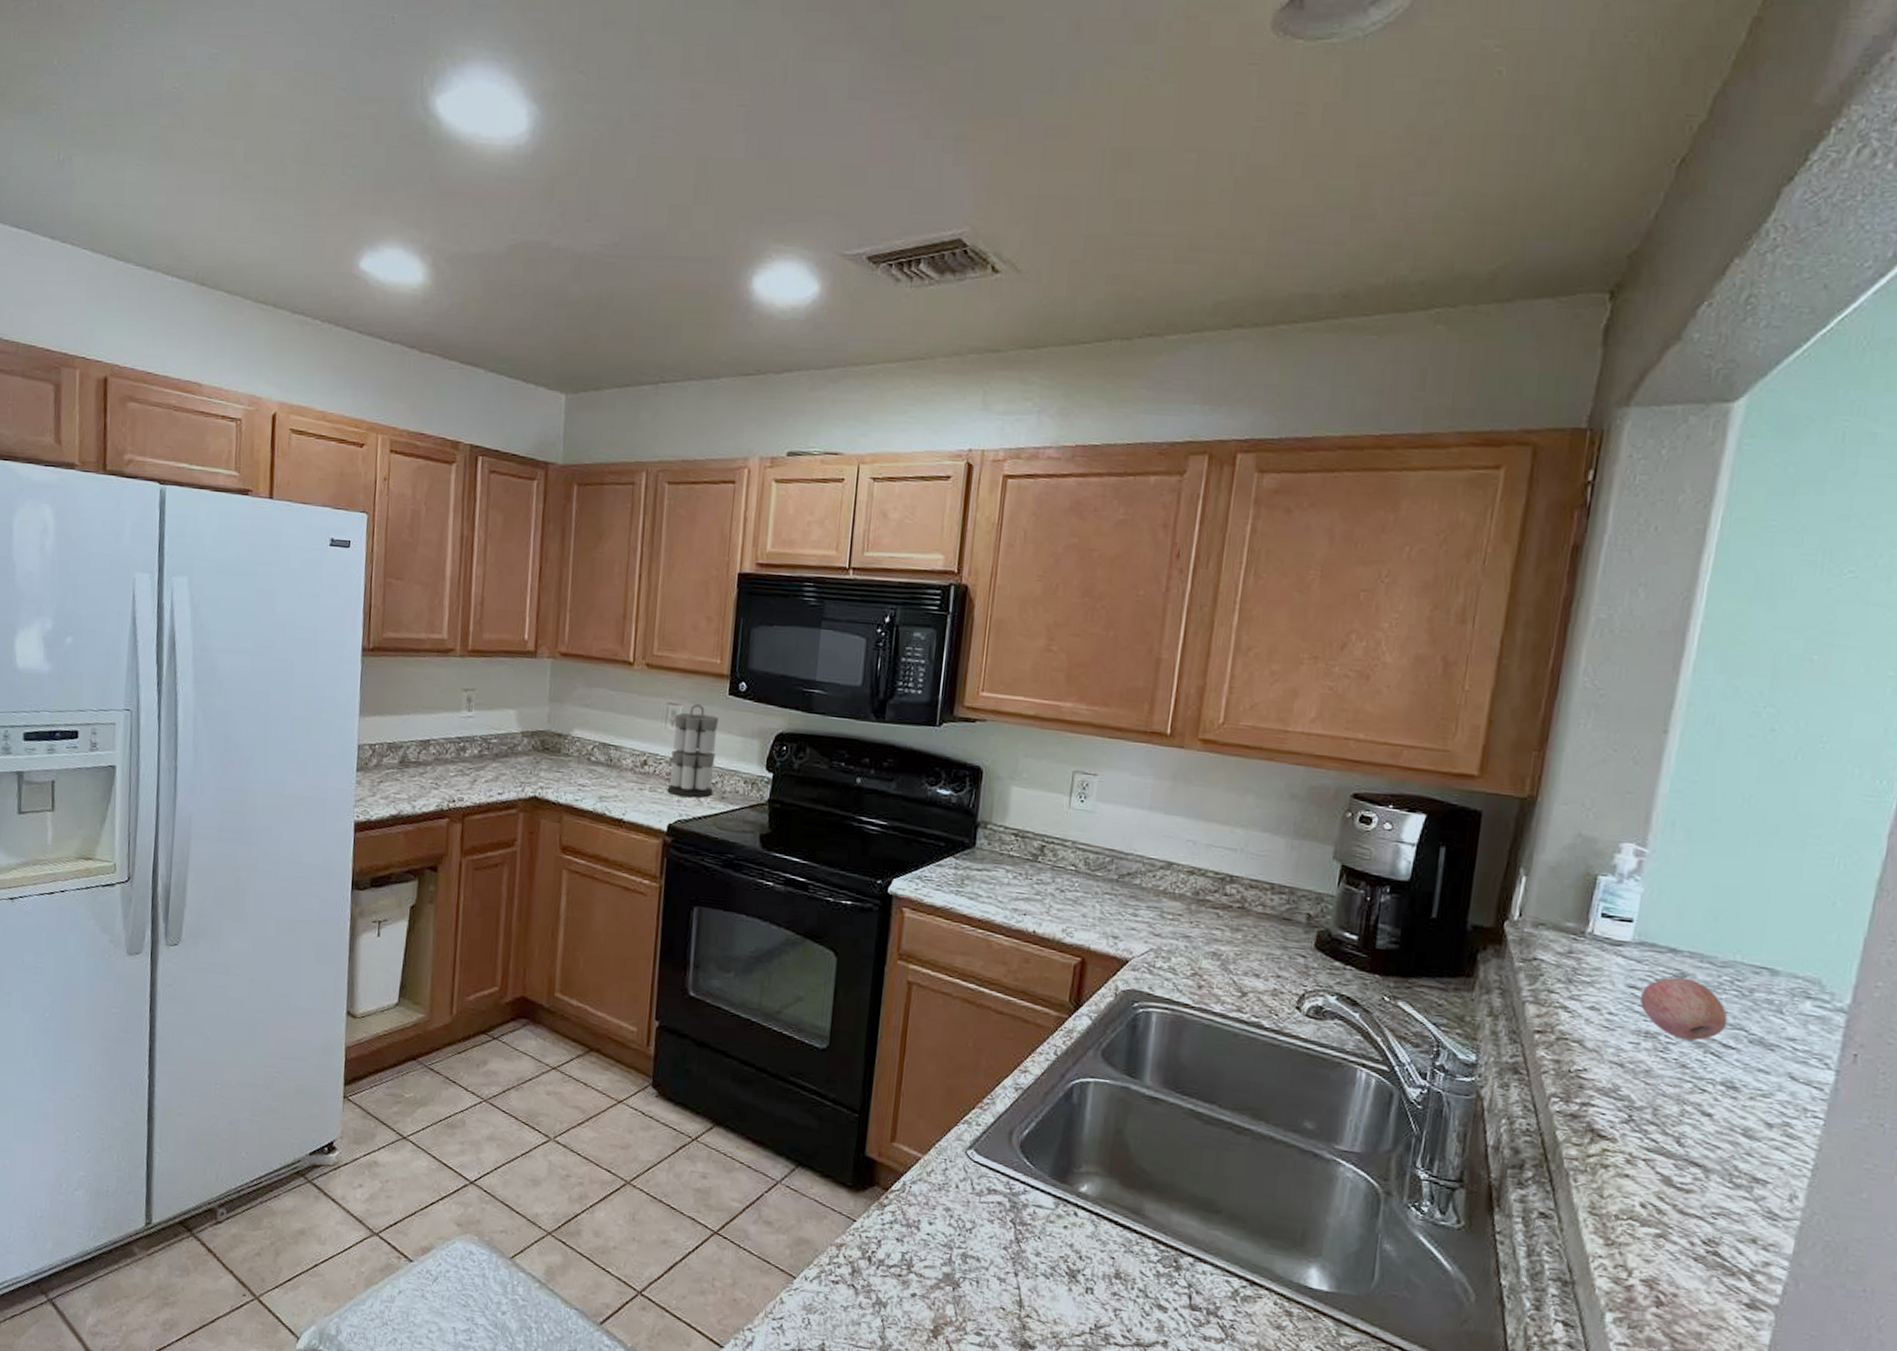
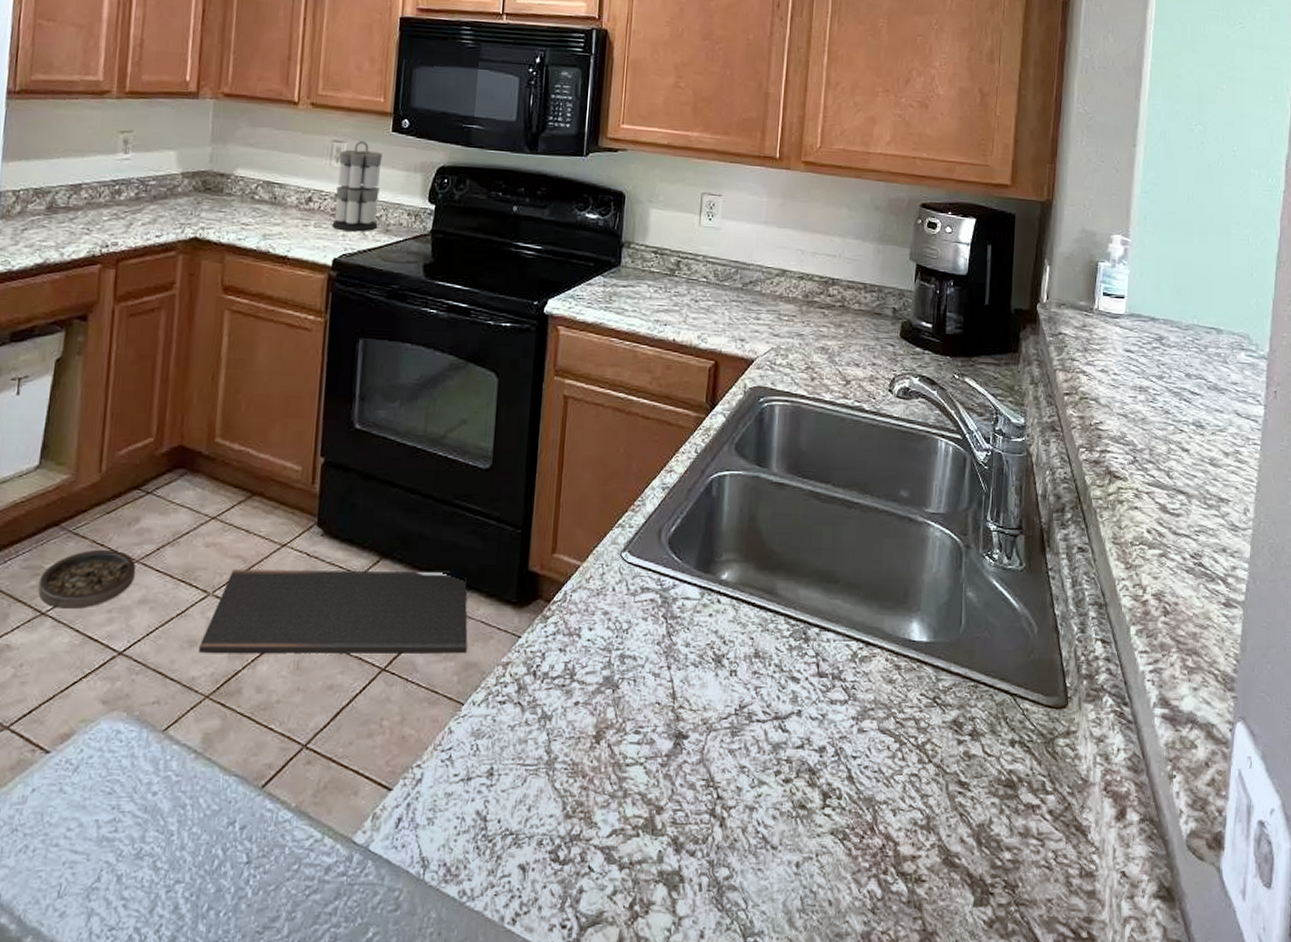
pet bowl: none [400,1085,484,1137] -> present [38,549,135,609]
door mat: none [542,1119,801,1229] -> present [199,569,468,654]
fruit: present [1639,977,1728,1040] -> none [1134,340,1193,390]

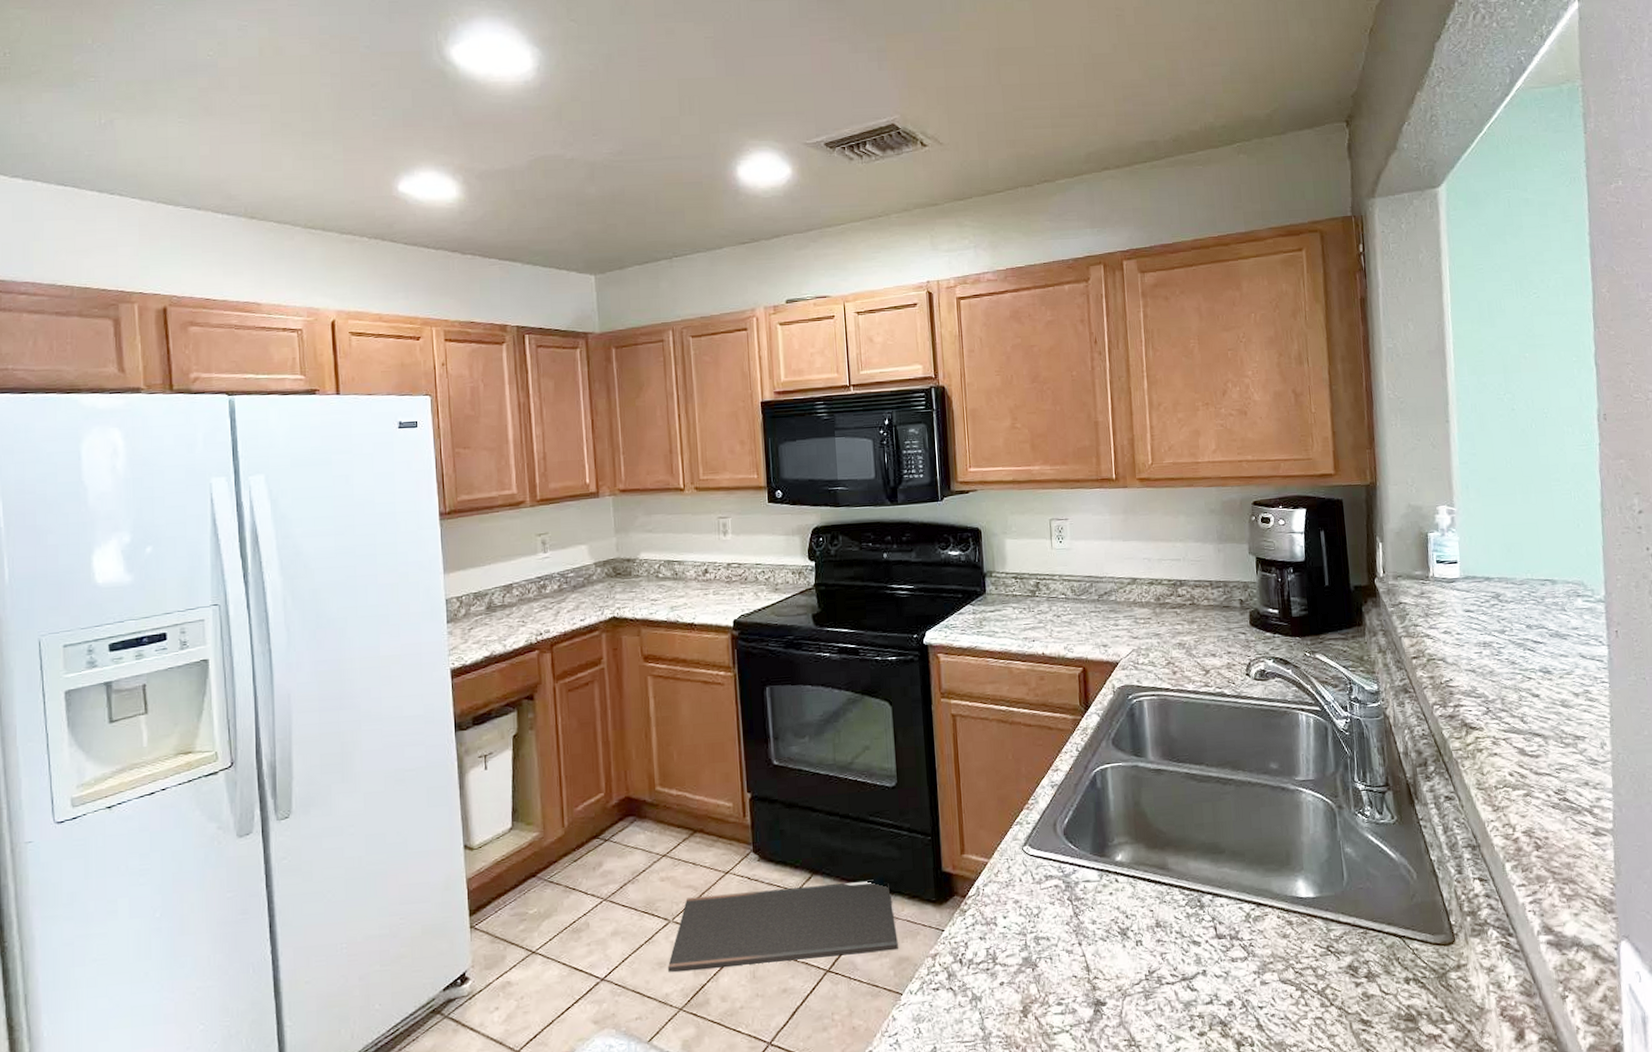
pet bowl: present [38,549,135,609] -> none [526,892,605,947]
spice rack: present [332,141,383,232] -> none [726,515,768,595]

